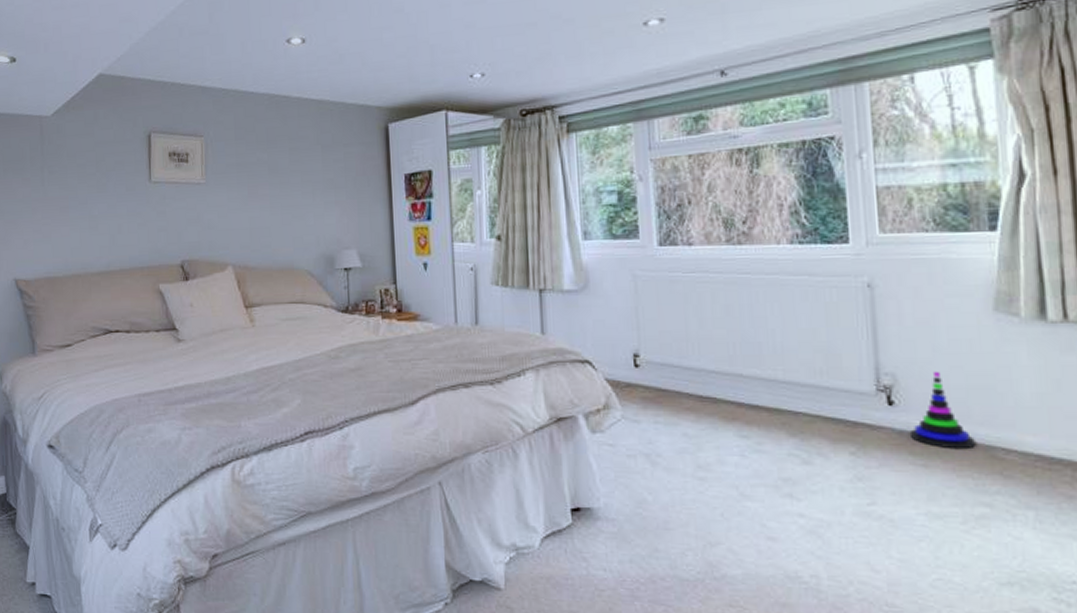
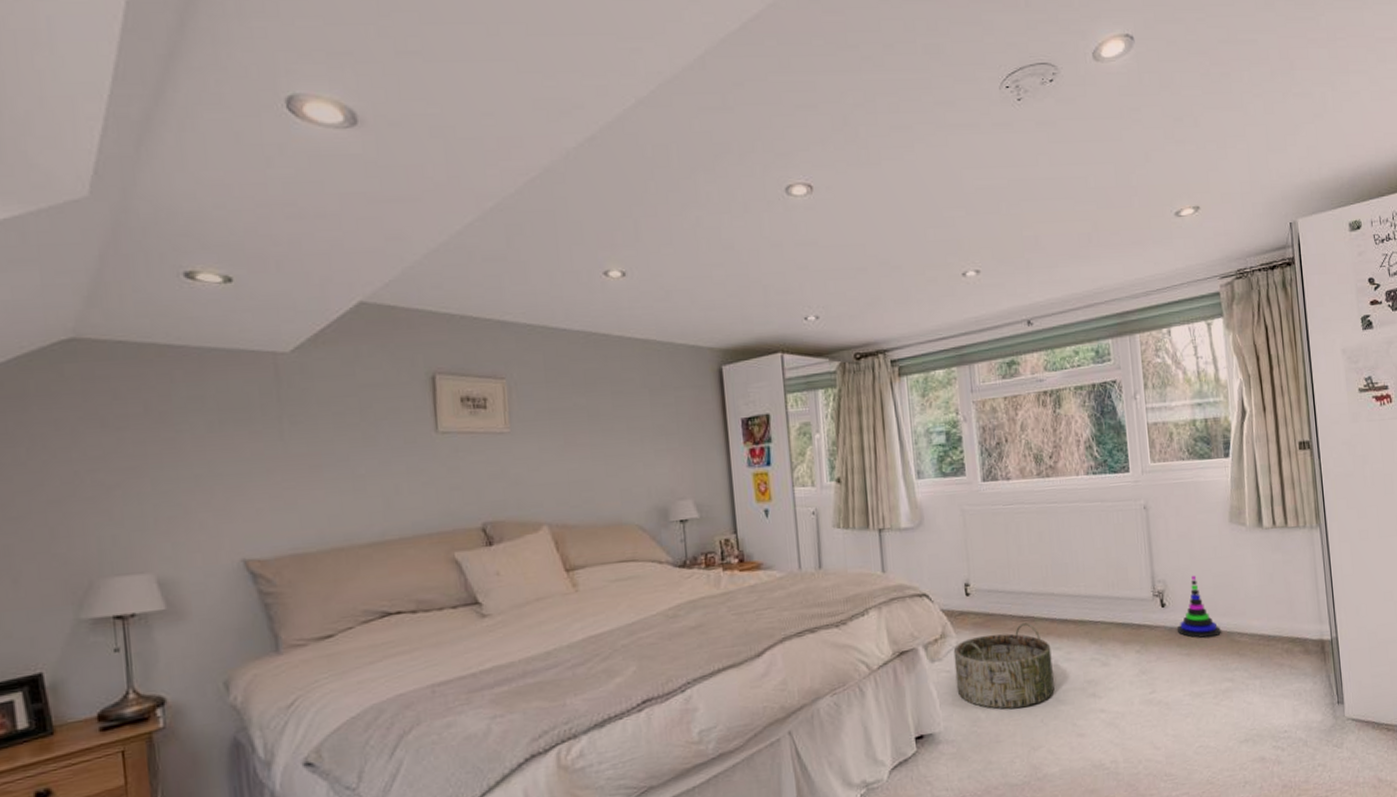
basket: none [618,404,739,496] -> present [953,623,1055,709]

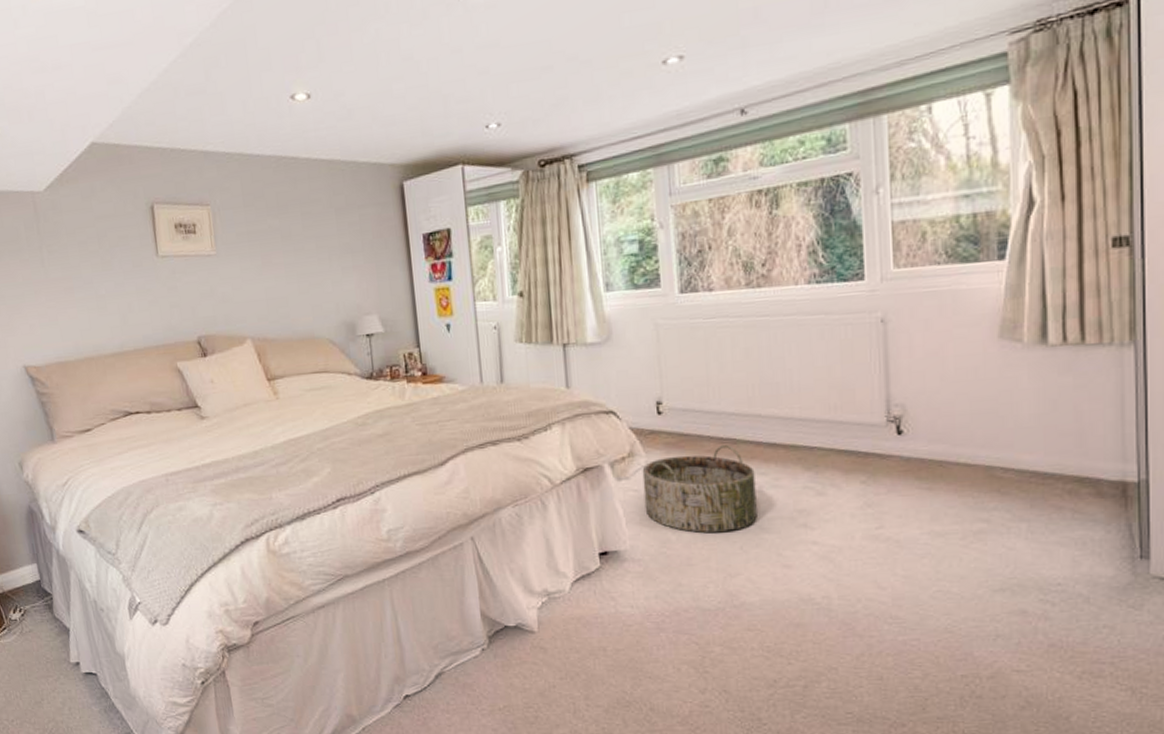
stacking toy: present [1176,575,1221,638] -> none [916,399,977,472]

